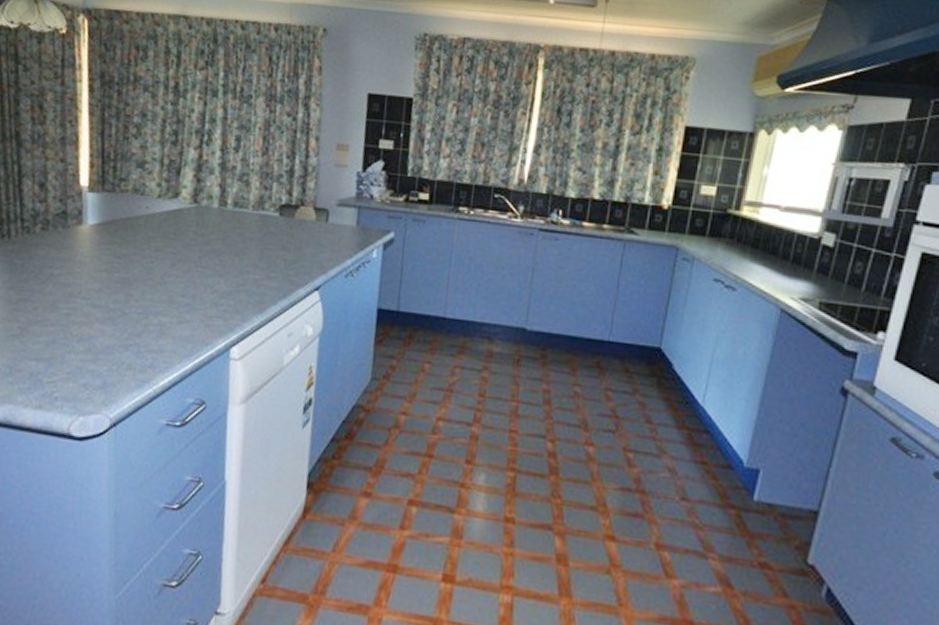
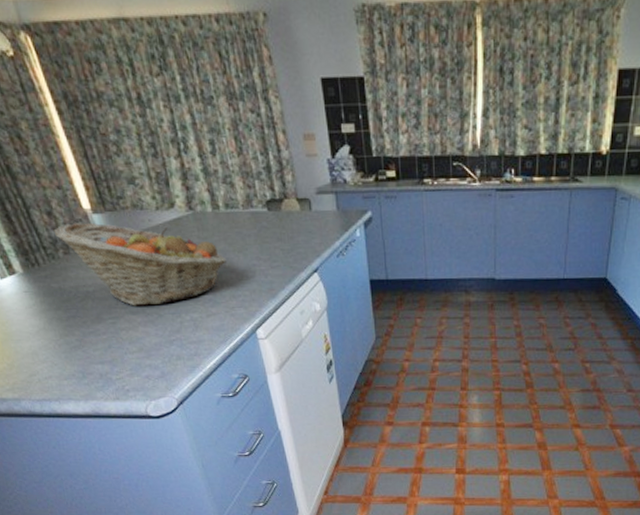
fruit basket: none [39,198,219,301] -> present [53,223,226,306]

